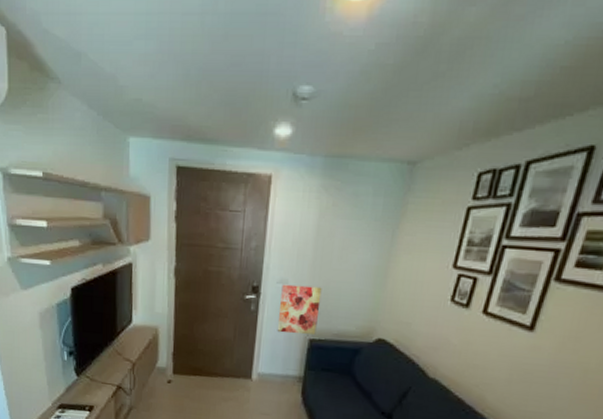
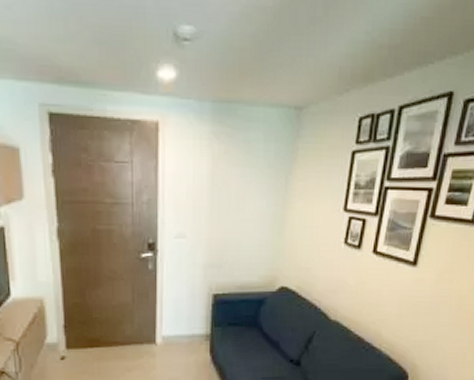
wall art: present [277,284,322,335] -> none [178,238,222,291]

